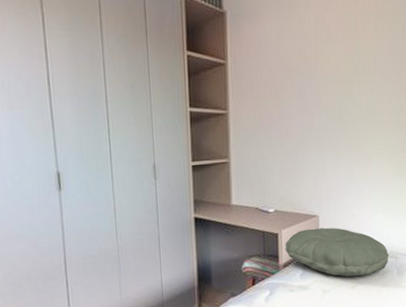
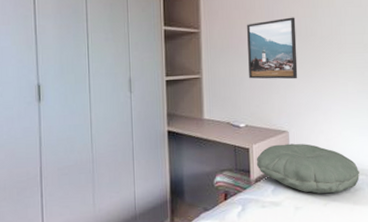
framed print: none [278,95,330,163] -> present [247,17,298,79]

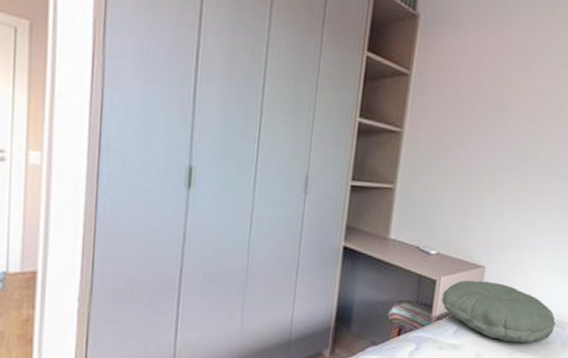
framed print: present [247,17,298,79] -> none [451,131,520,207]

